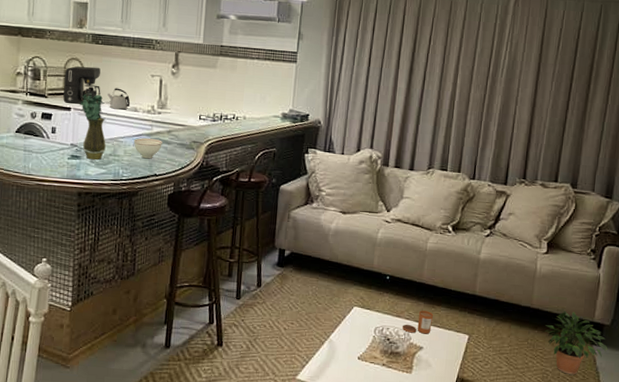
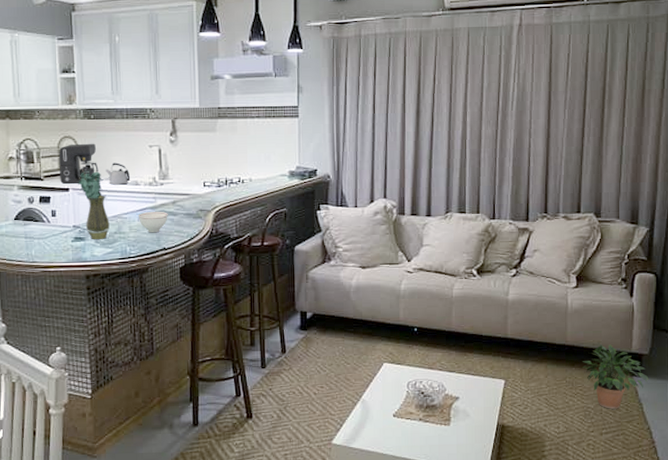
candle: present [401,310,434,334] -> none [435,359,467,384]

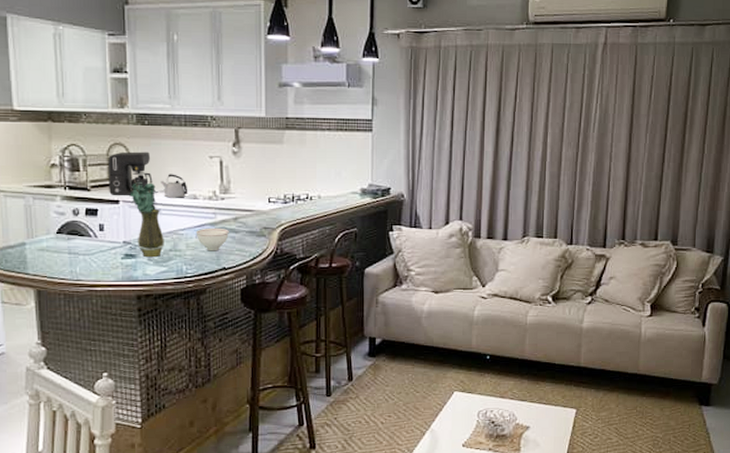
potted plant: present [579,342,649,409] -> none [650,372,717,439]

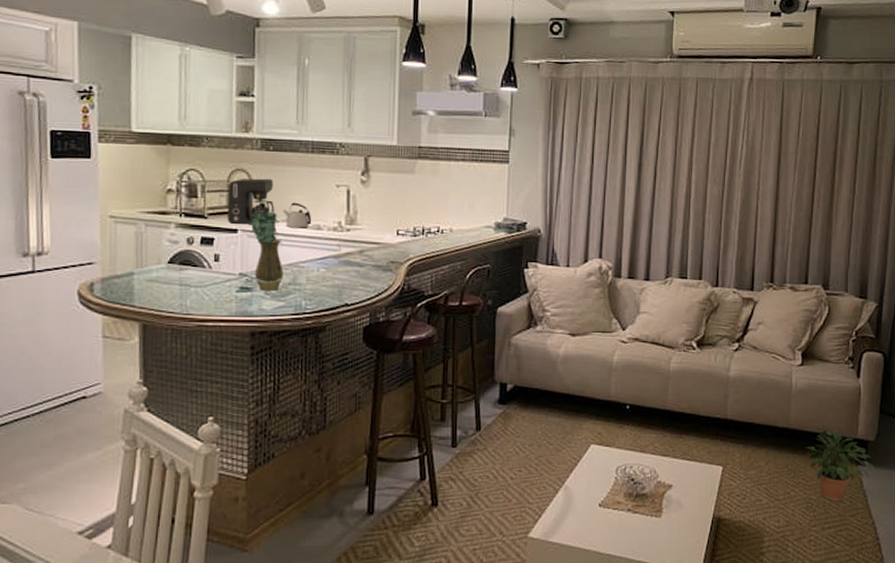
bowl: present [195,227,229,251] -> none [317,260,353,286]
potted plant: none [650,372,717,439] -> present [802,426,874,501]

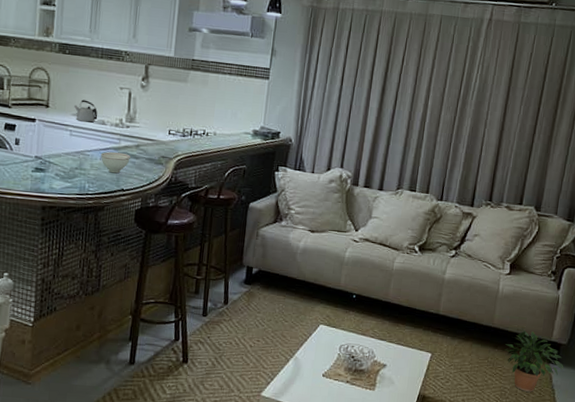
coffee maker: present [227,178,275,225] -> none [28,76,67,116]
vase: present [249,208,284,290] -> none [45,102,72,173]
bowl: none [317,260,353,286] -> present [100,151,130,174]

